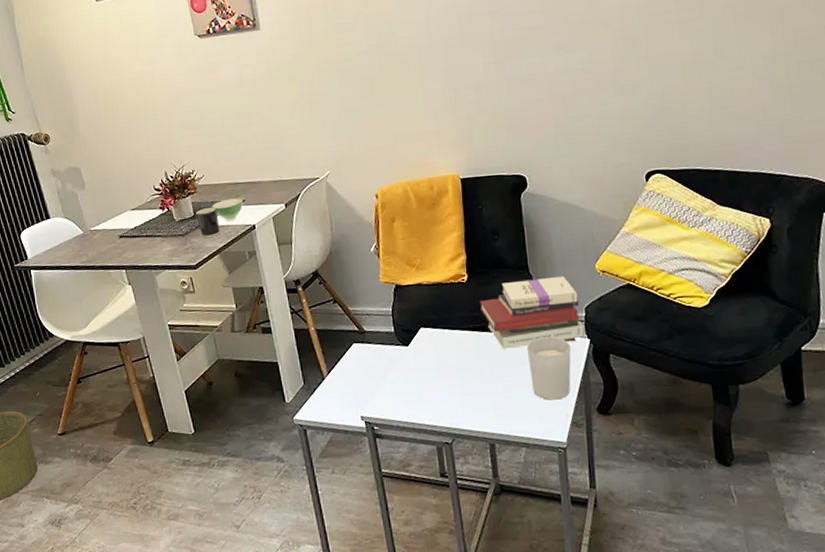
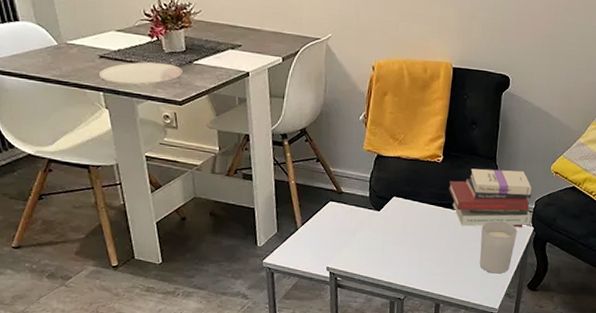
plate: none [120,231,194,260] -> present [99,62,184,85]
mug: present [195,207,220,238] -> none [187,44,212,77]
bowl: present [212,198,244,222] -> none [206,40,240,64]

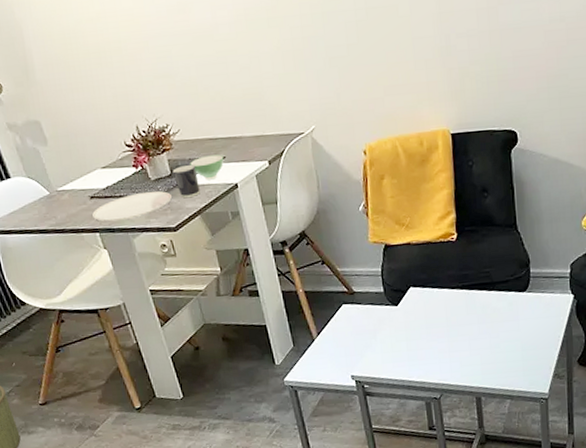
mug: none [187,44,212,77] -> present [172,164,200,198]
bowl: none [206,40,240,64] -> present [190,154,224,180]
books: present [449,168,532,227] -> none [469,233,569,307]
candle holder: present [479,220,518,274] -> none [513,293,556,354]

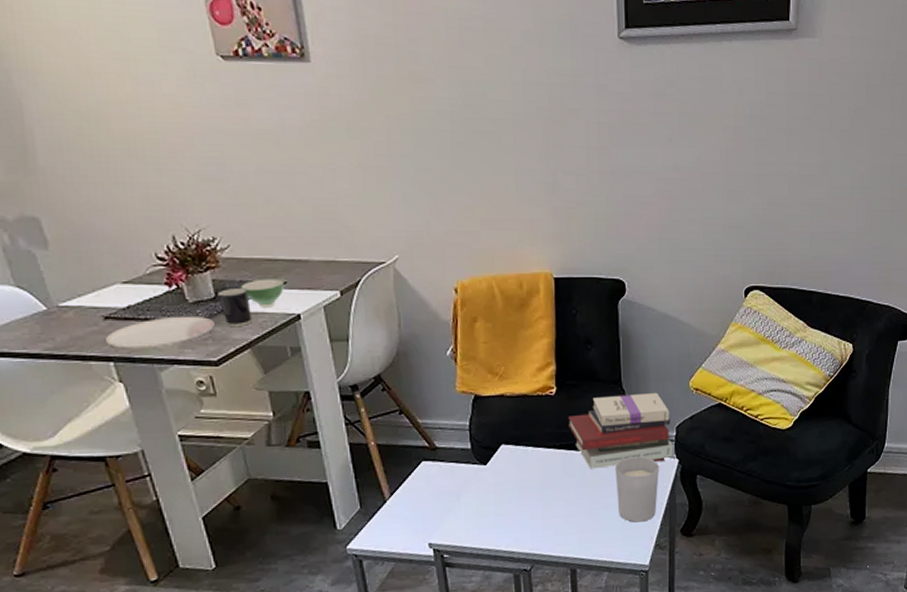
books: none [469,233,569,307] -> present [568,392,674,469]
candle holder: none [513,293,556,354] -> present [614,456,660,523]

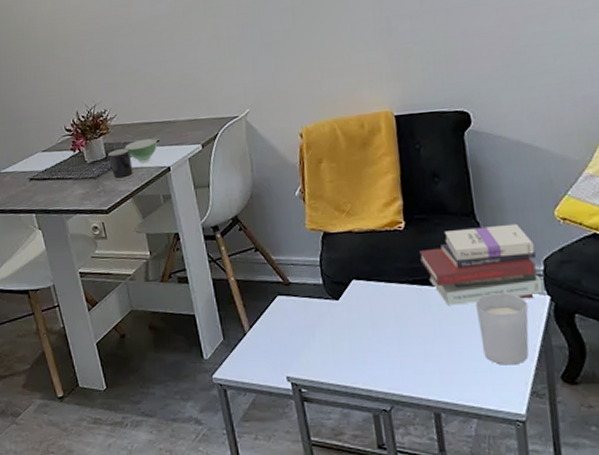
plate: present [106,315,216,349] -> none [31,173,107,203]

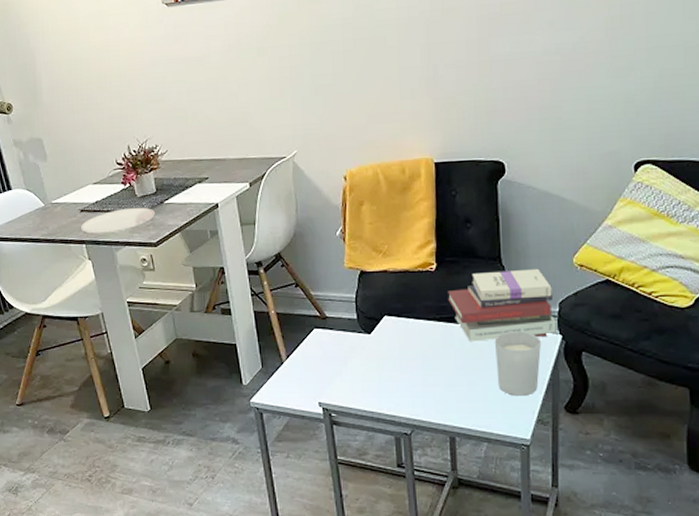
plate: none [31,173,107,203] -> present [81,207,156,235]
mug: present [107,148,133,181] -> none [157,183,182,216]
bowl: present [125,138,158,163] -> none [174,175,207,199]

